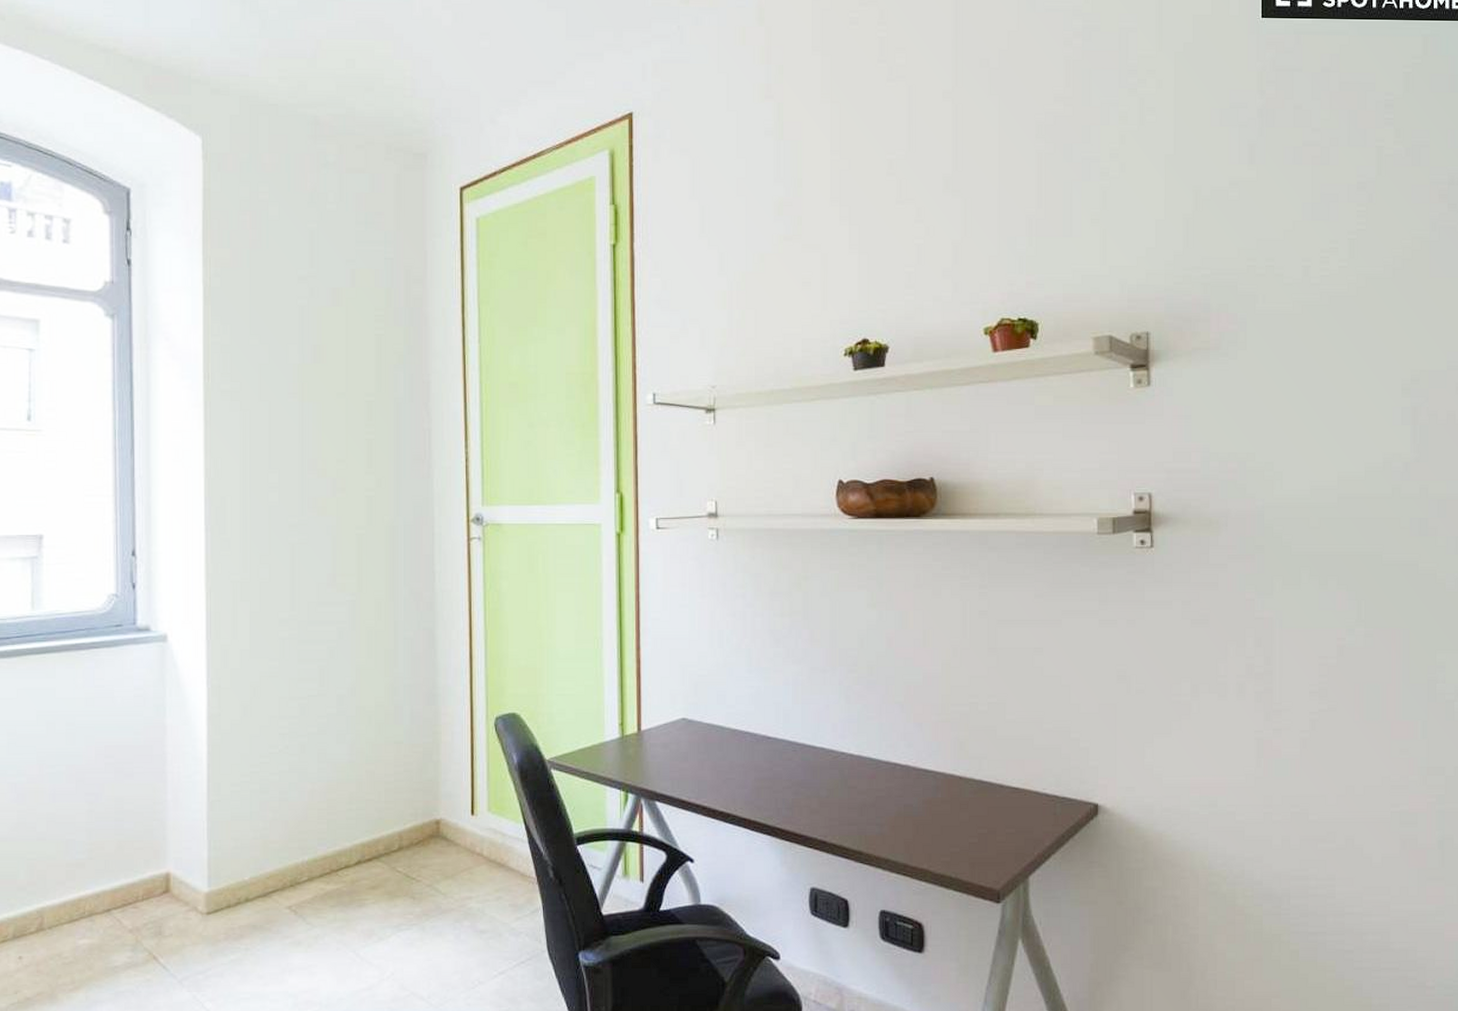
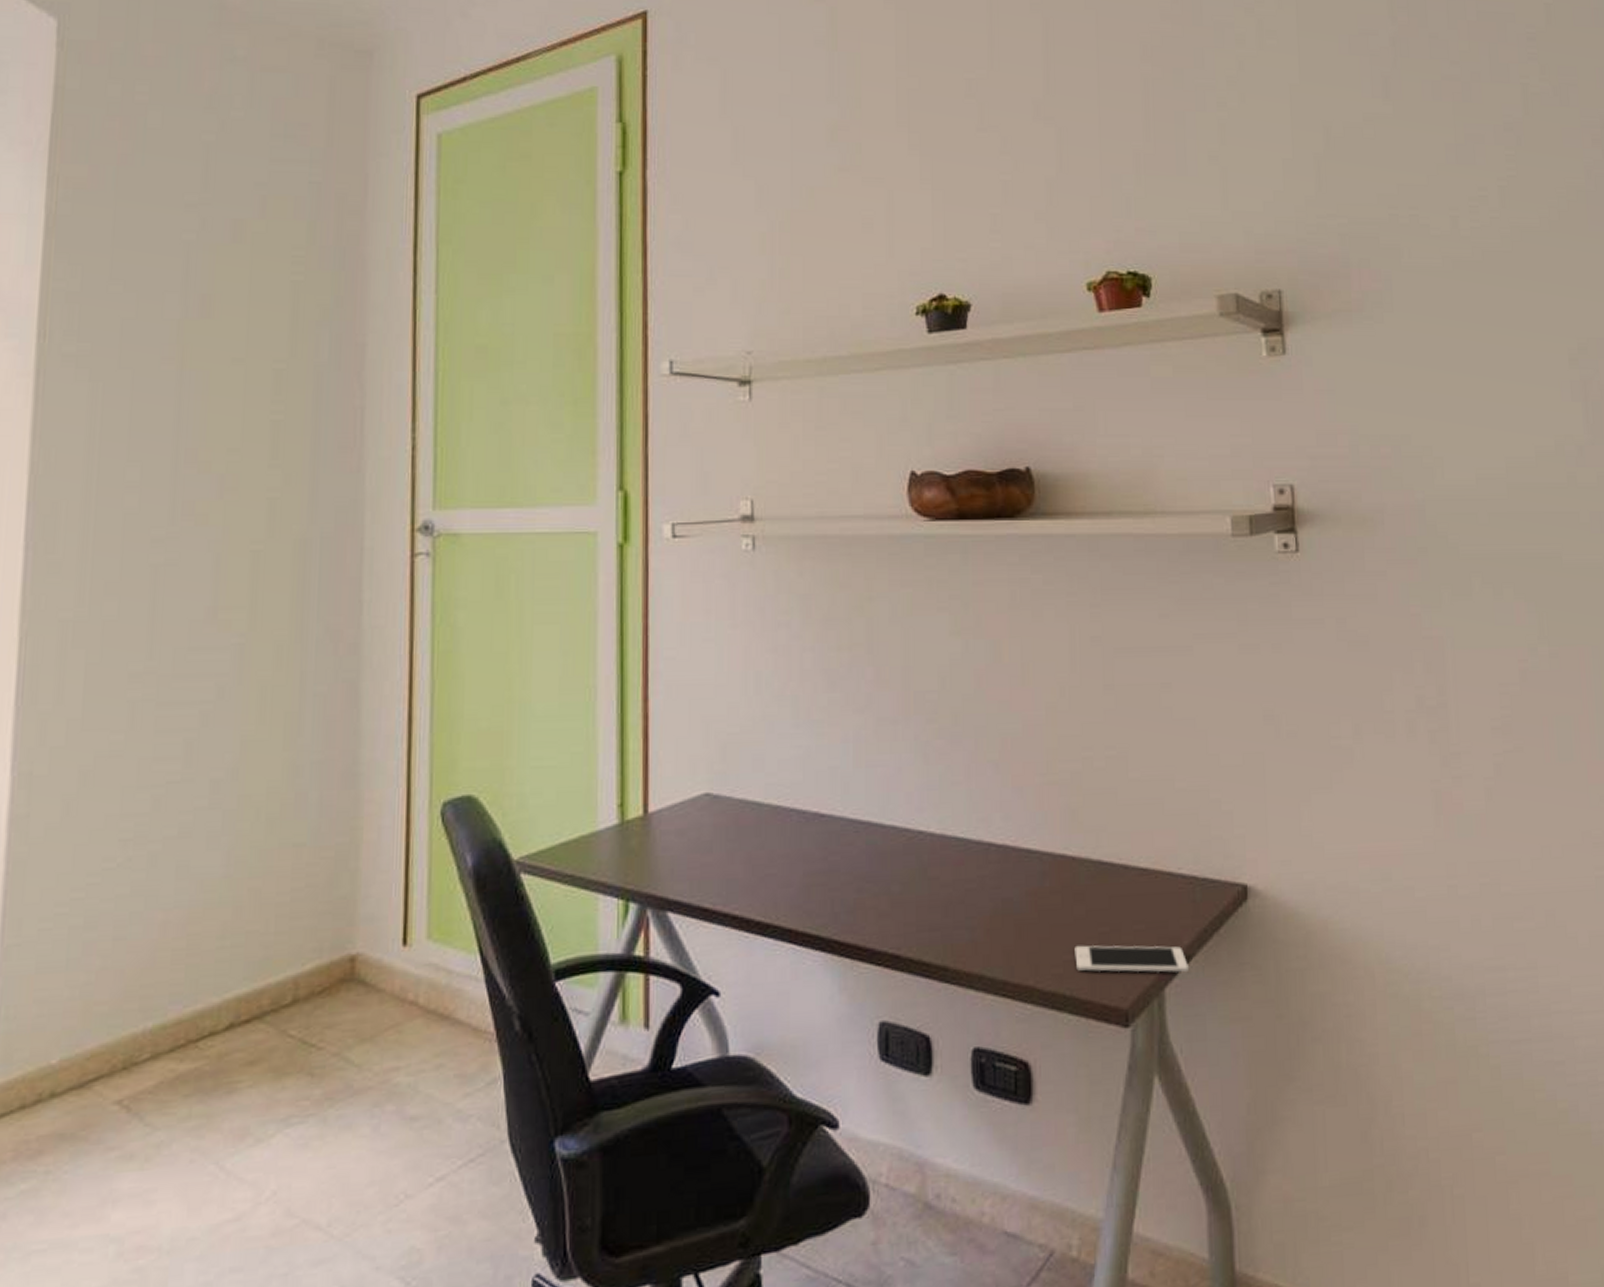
cell phone: none [959,841,1048,866] -> present [1074,945,1189,973]

